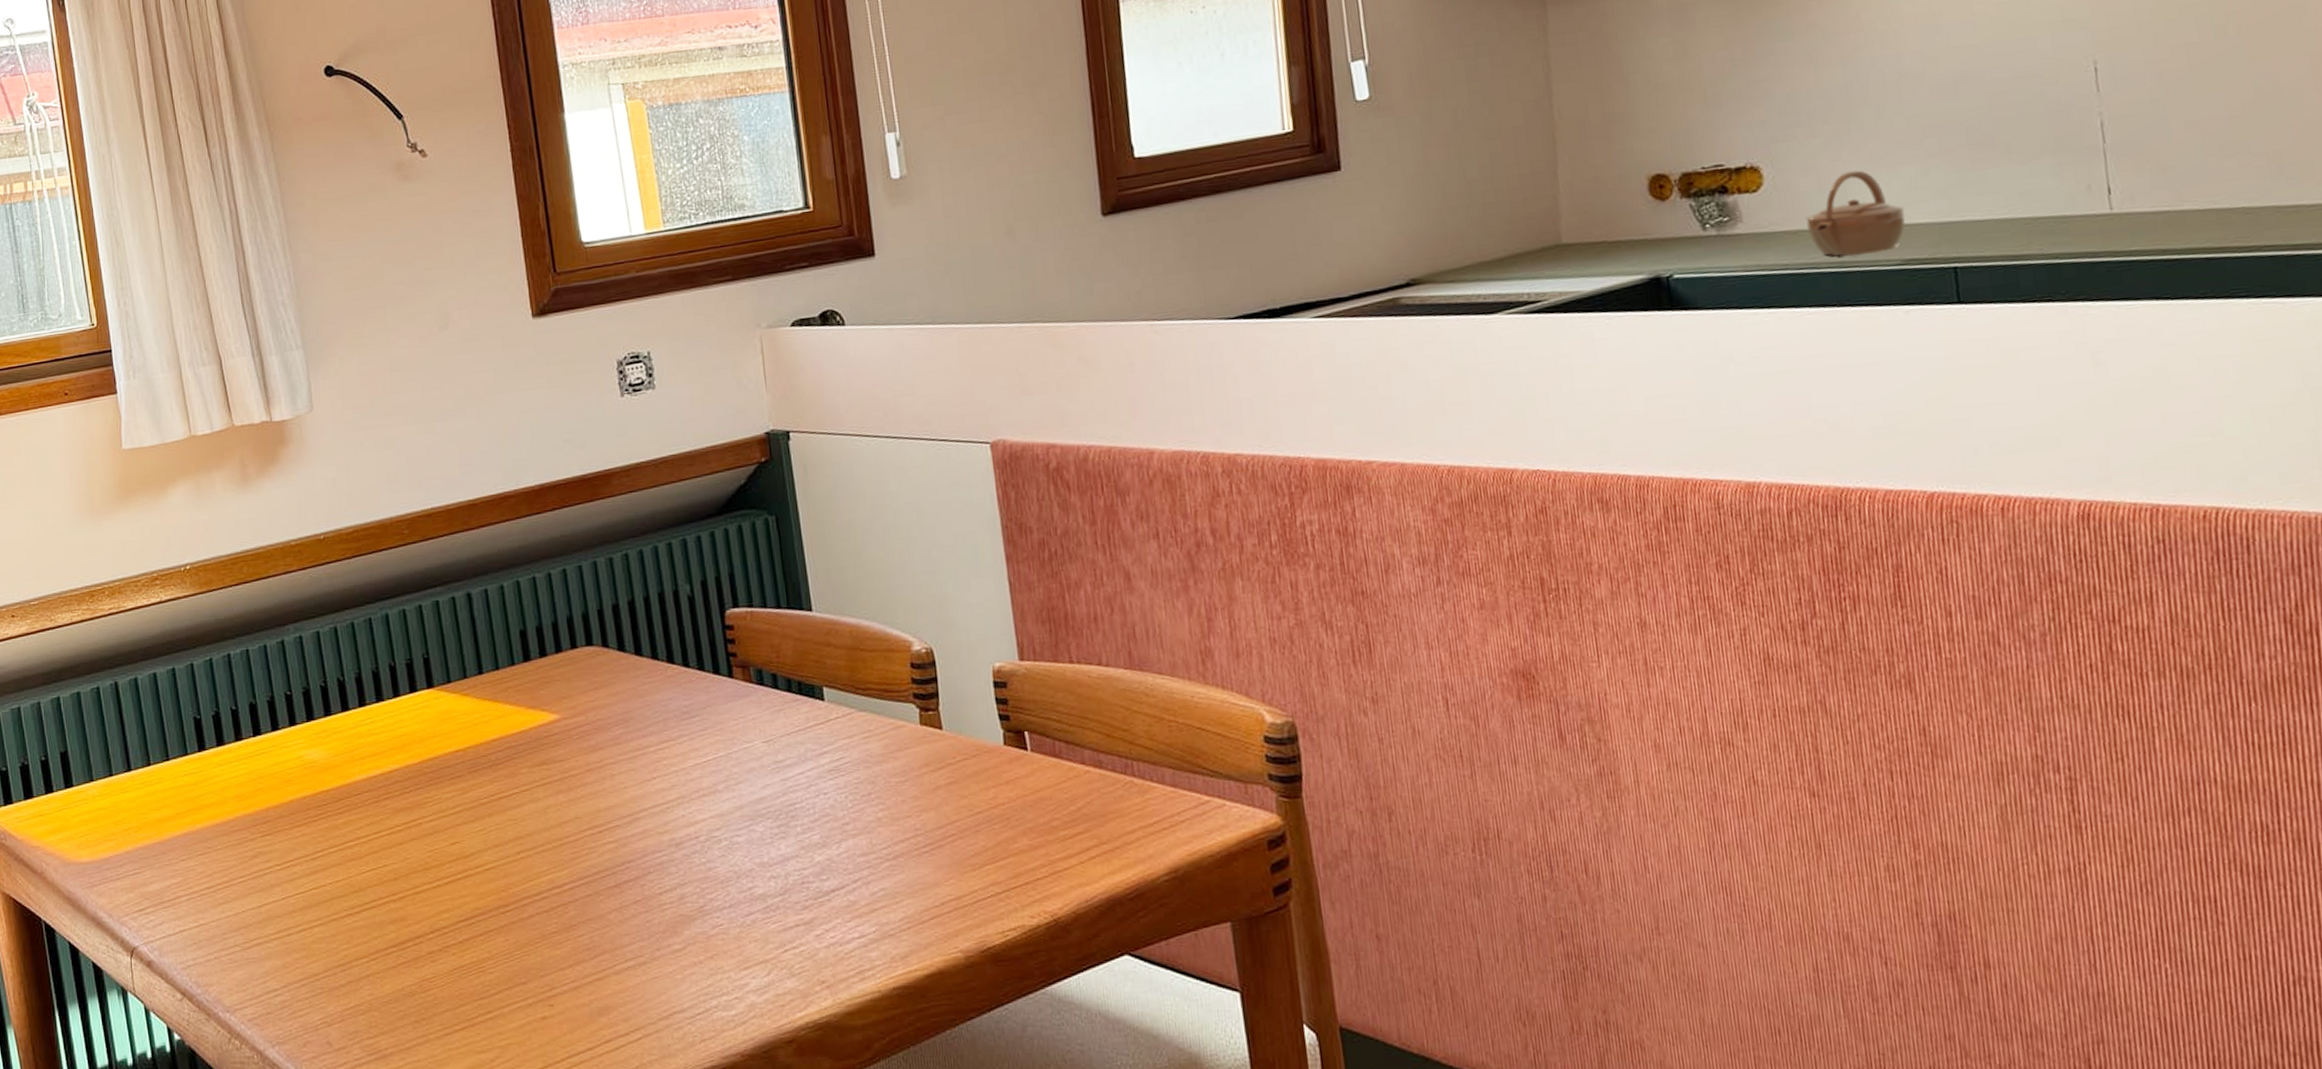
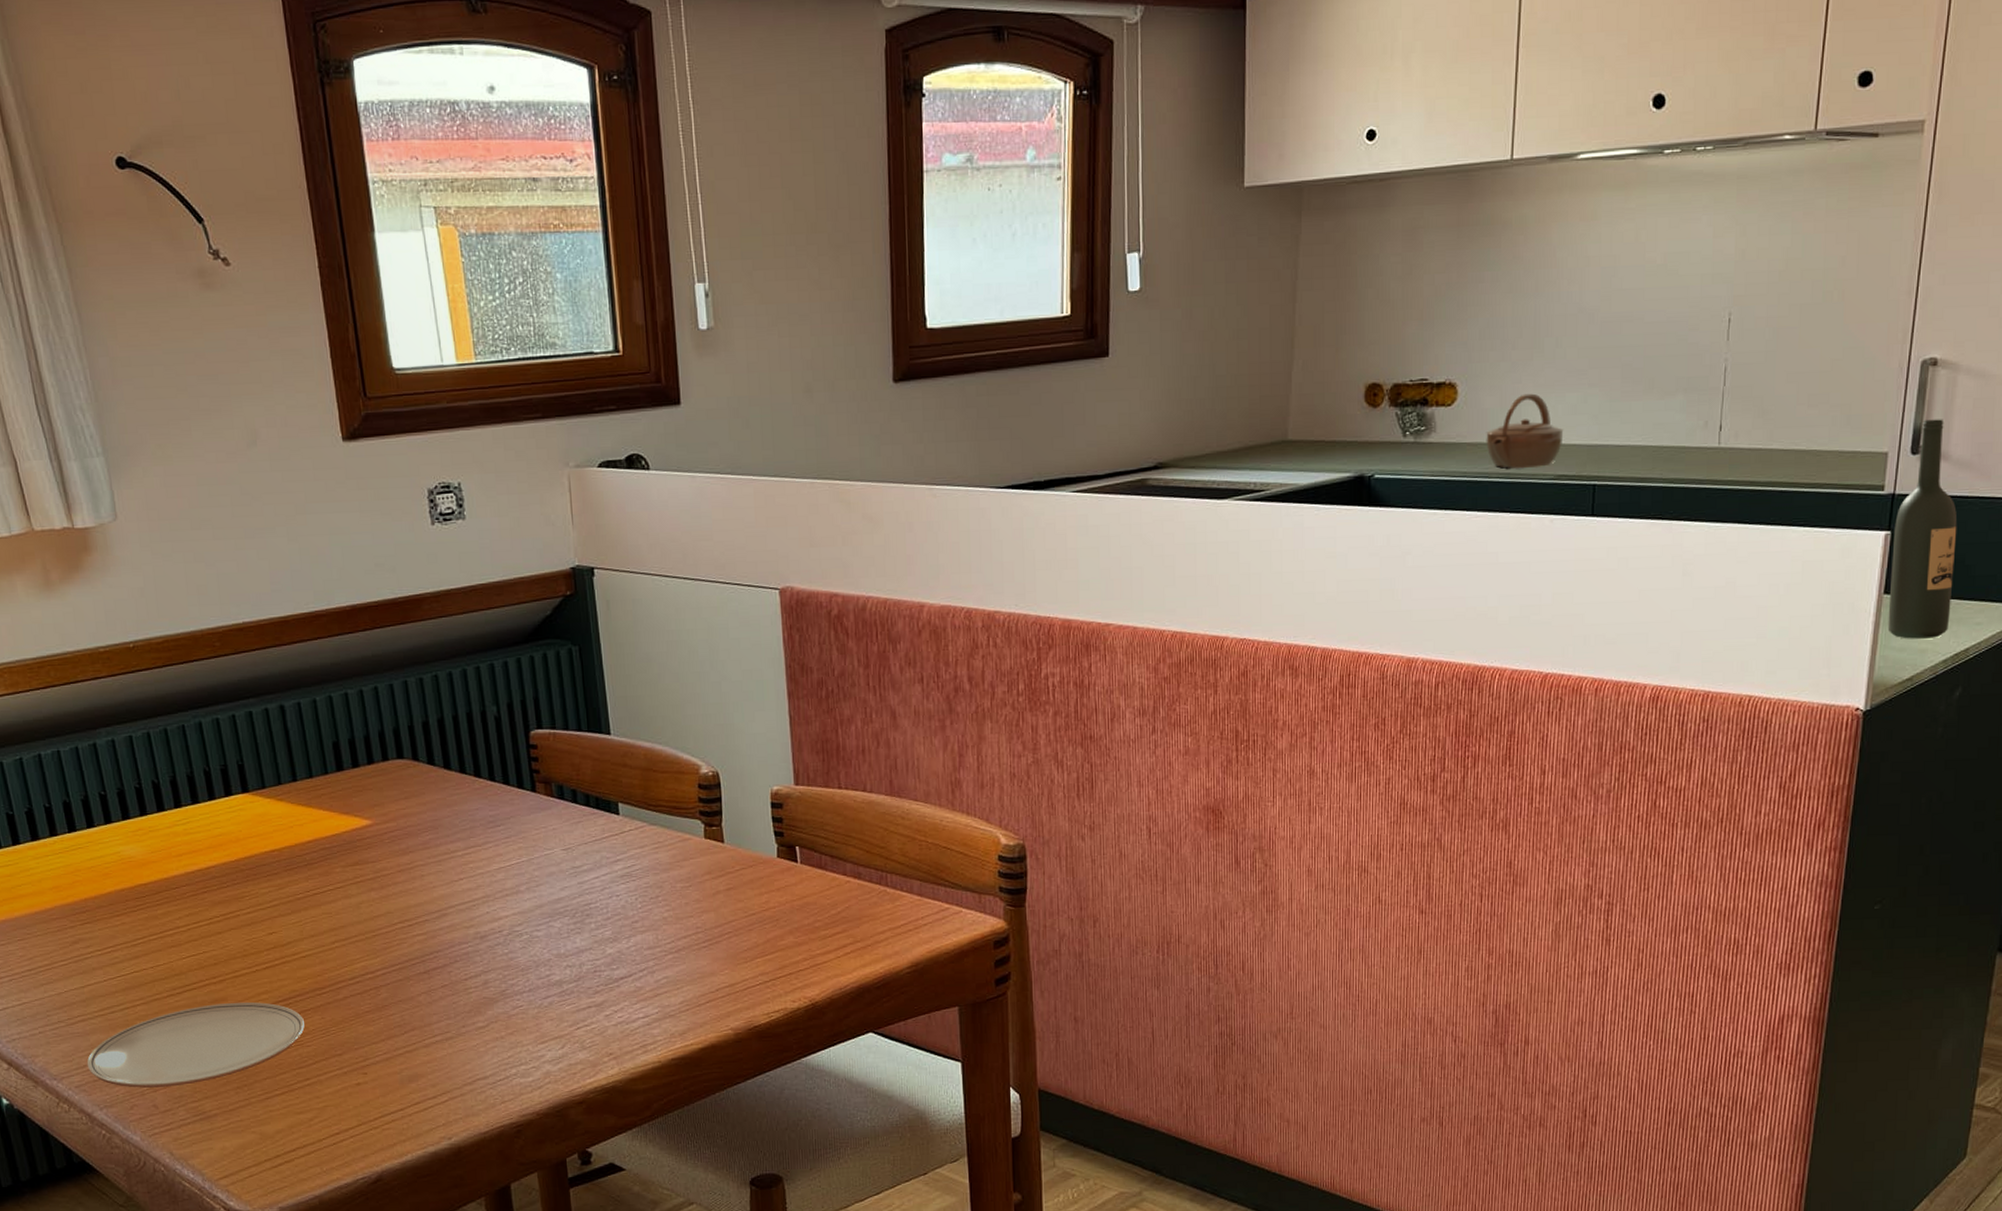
plate: none [261,922,488,1022] -> present [86,1002,305,1088]

